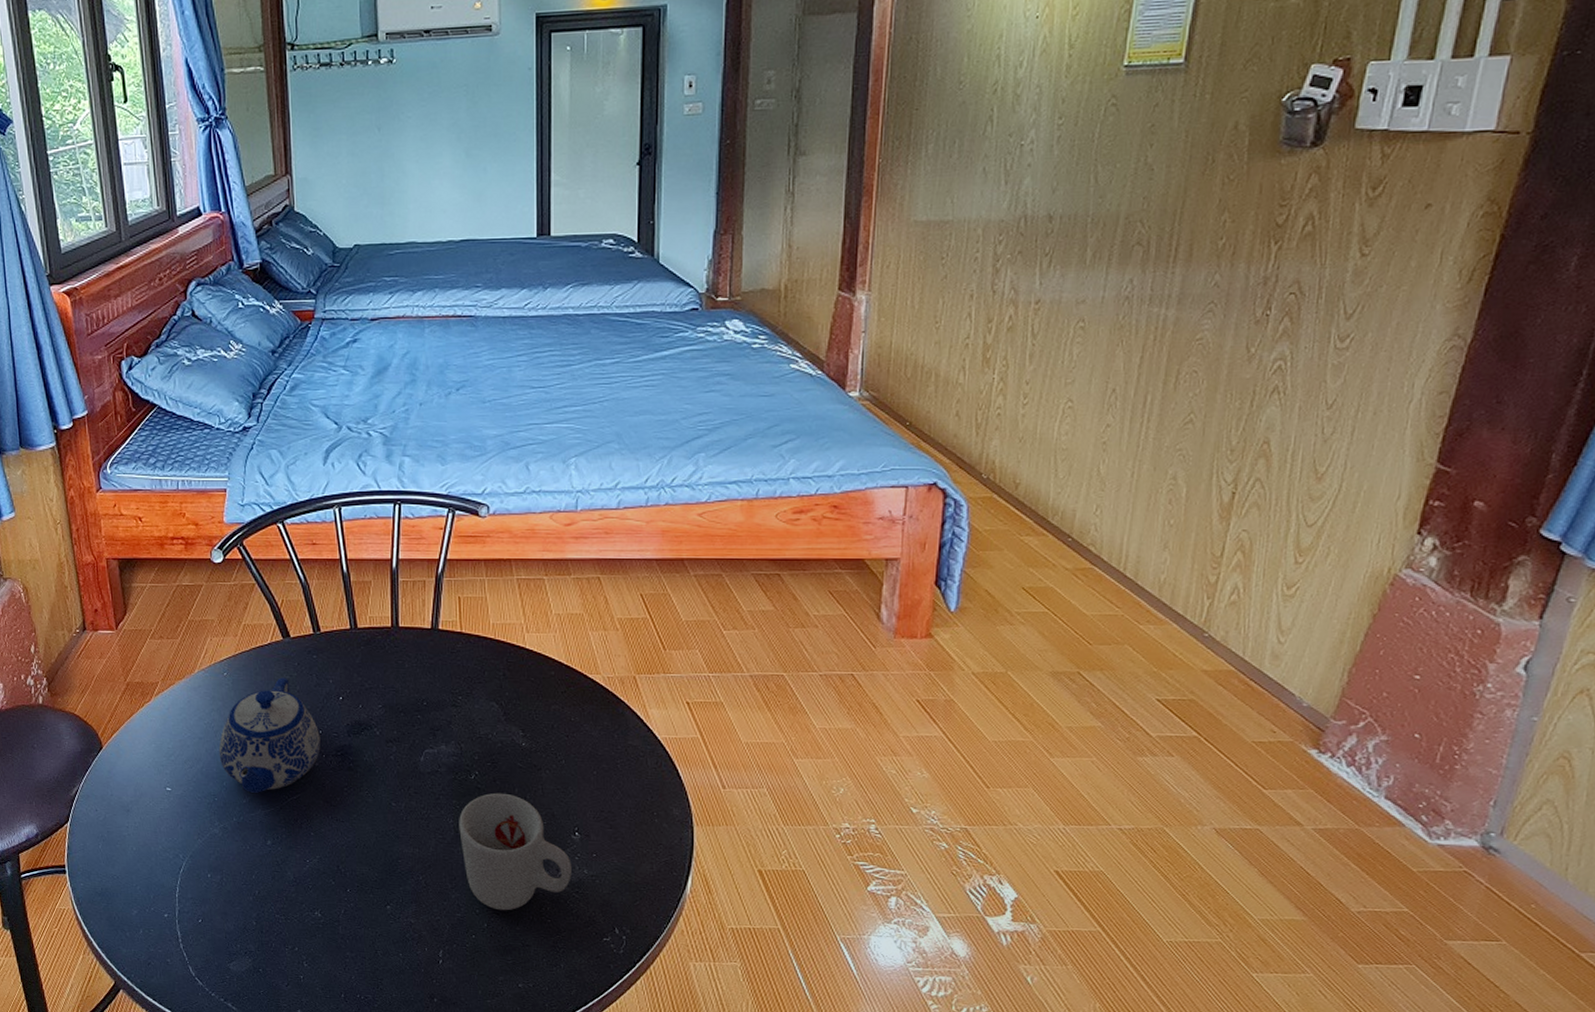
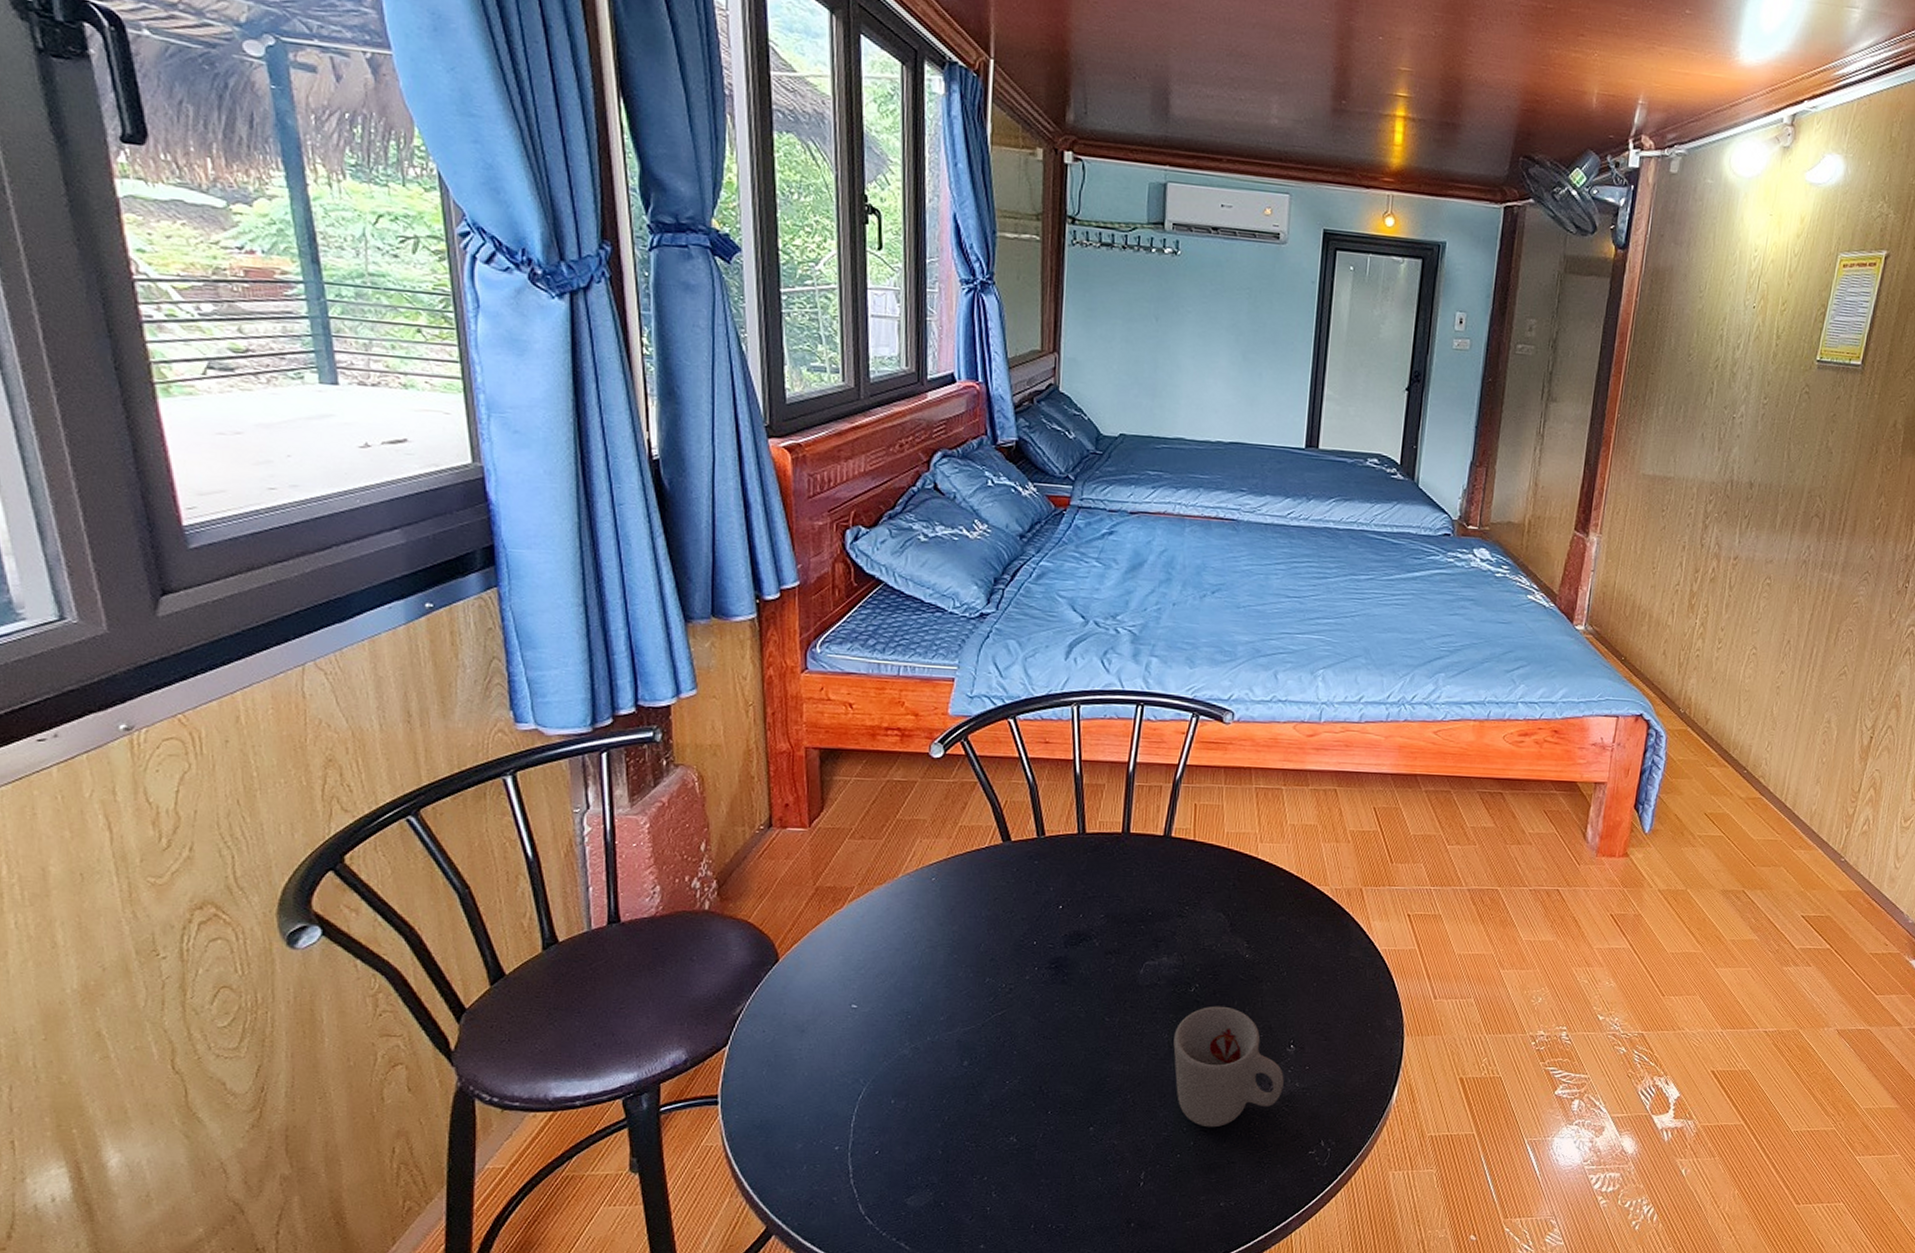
teapot: present [218,677,321,794] -> none [917,884,1034,1010]

